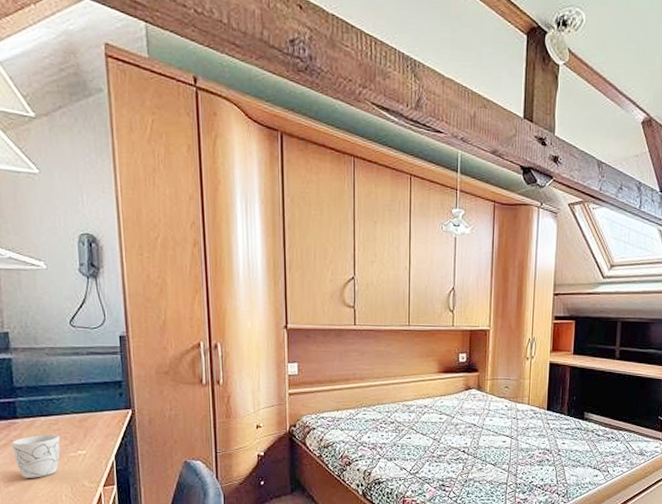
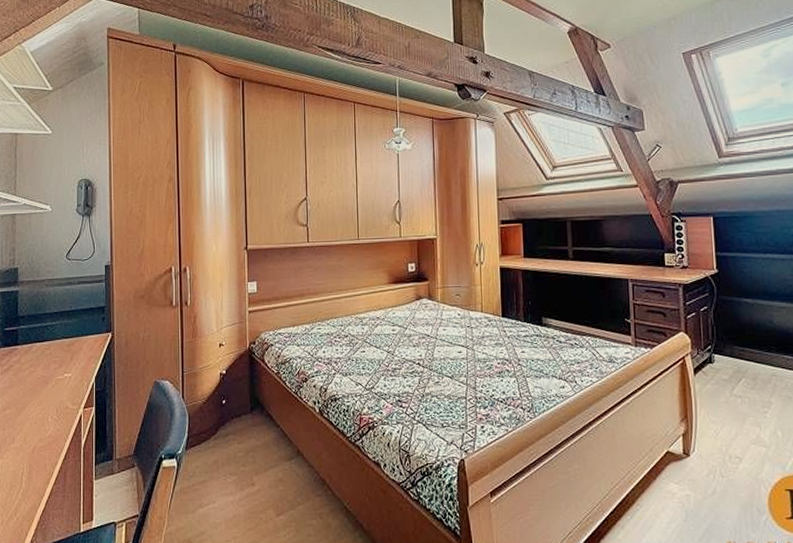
mug: present [12,434,61,478] -> none [12,359,50,401]

